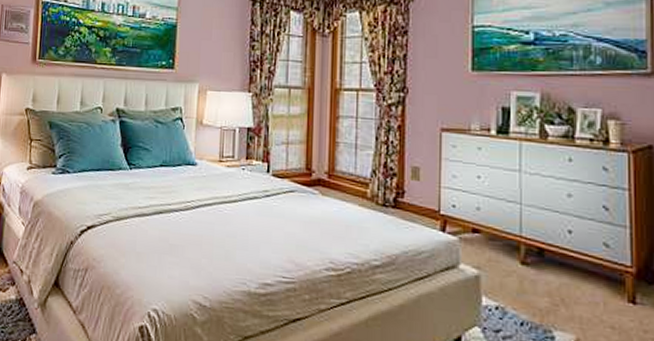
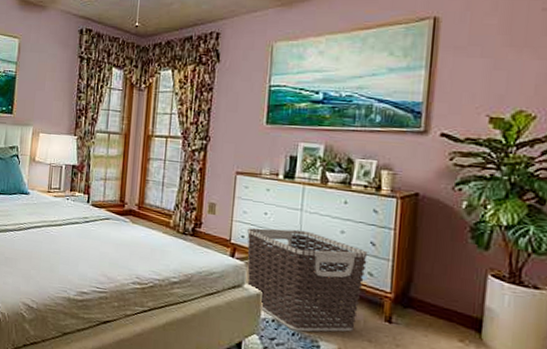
clothes hamper: none [459,194,601,320] -> present [247,228,368,332]

